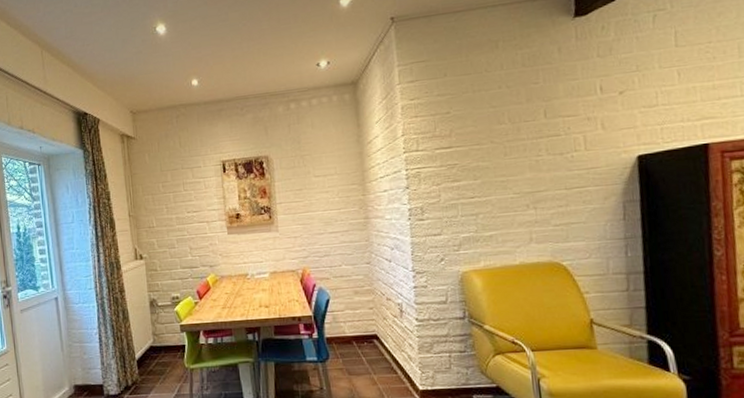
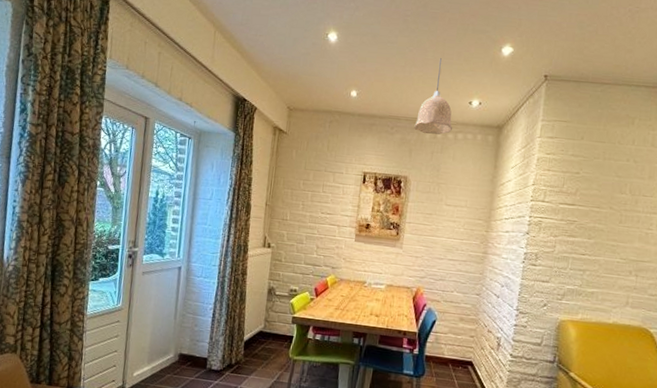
pendant lamp: none [264,25,305,107] -> present [414,58,452,135]

